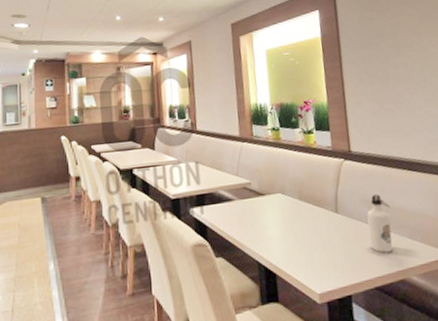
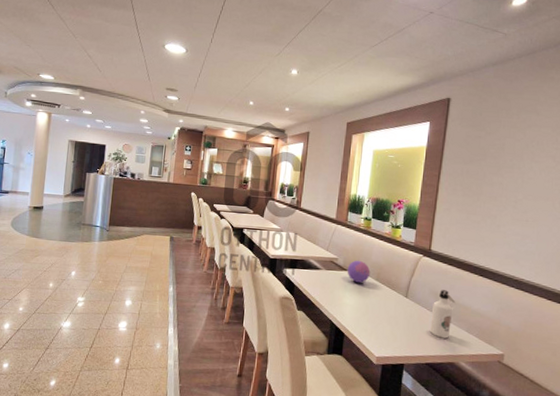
decorative ball: none [263,179,292,207] -> present [347,260,371,283]

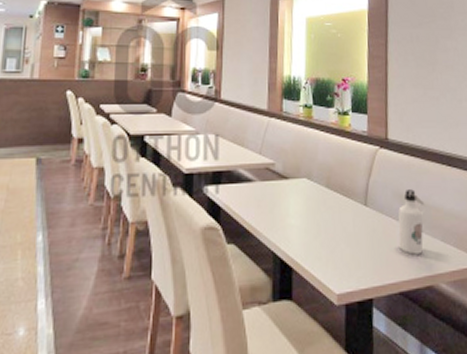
decorative ball: present [347,260,371,283] -> none [288,162,318,193]

